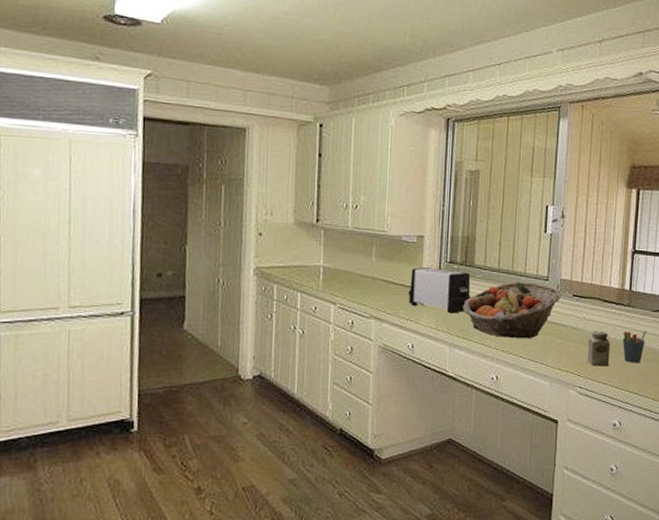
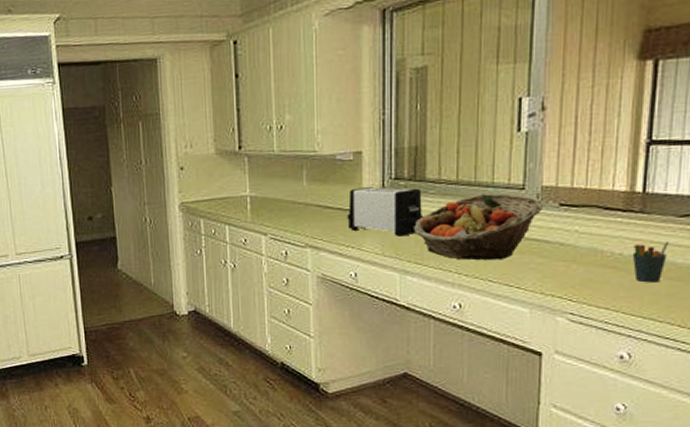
salt shaker: present [587,331,610,367] -> none [581,245,614,288]

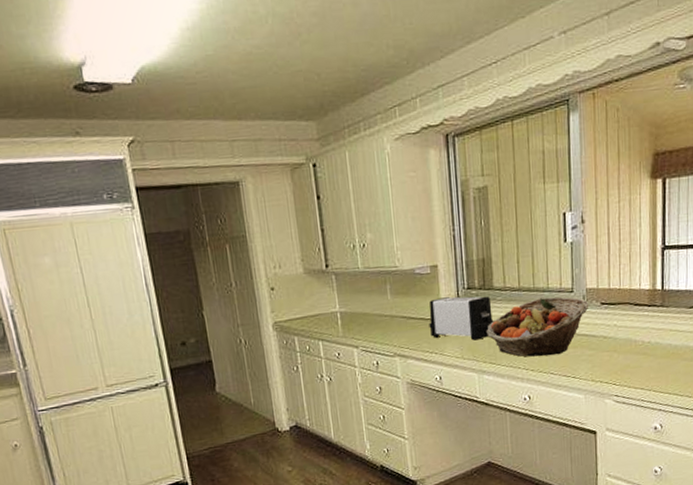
pen holder: present [632,242,670,283] -> none [657,329,684,365]

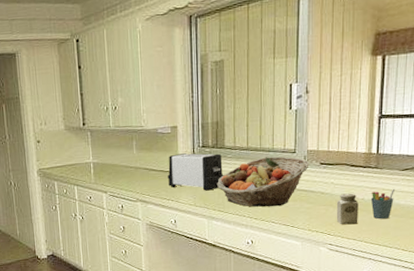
salt shaker: none [620,336,645,373] -> present [336,193,359,225]
pen holder: none [657,329,684,365] -> present [370,189,396,220]

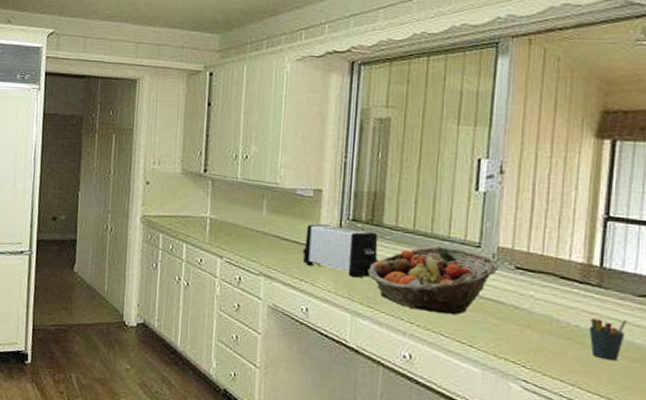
salt shaker: present [336,193,359,225] -> none [535,313,570,360]

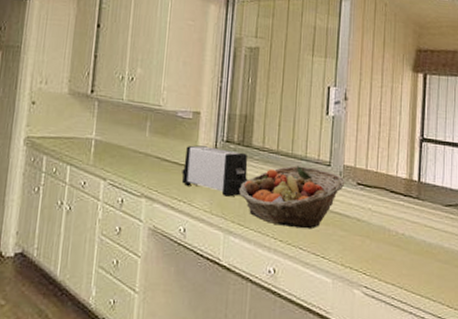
pen holder: present [588,318,628,361] -> none [411,227,439,264]

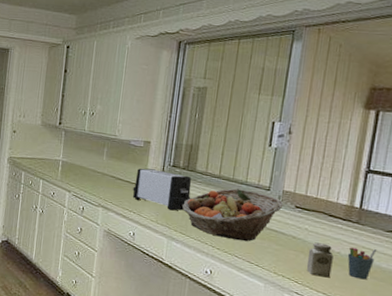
salt shaker: none [373,224,398,265] -> present [306,242,334,278]
pen holder: none [411,227,439,264] -> present [347,247,377,280]

